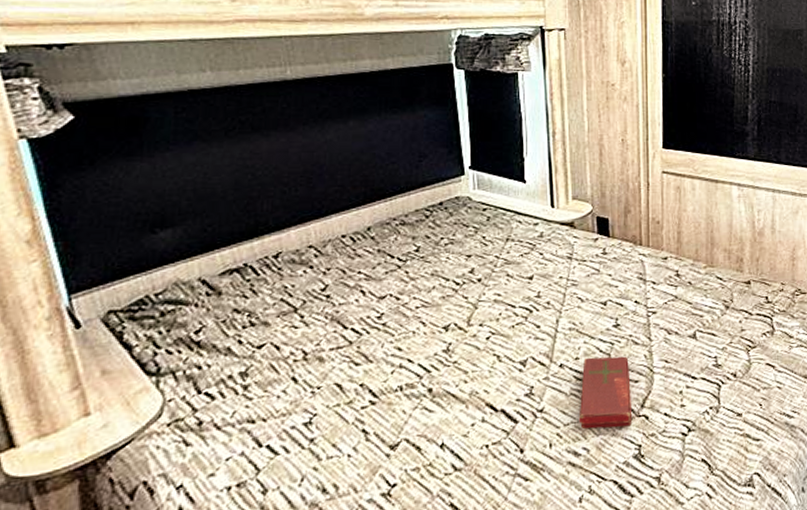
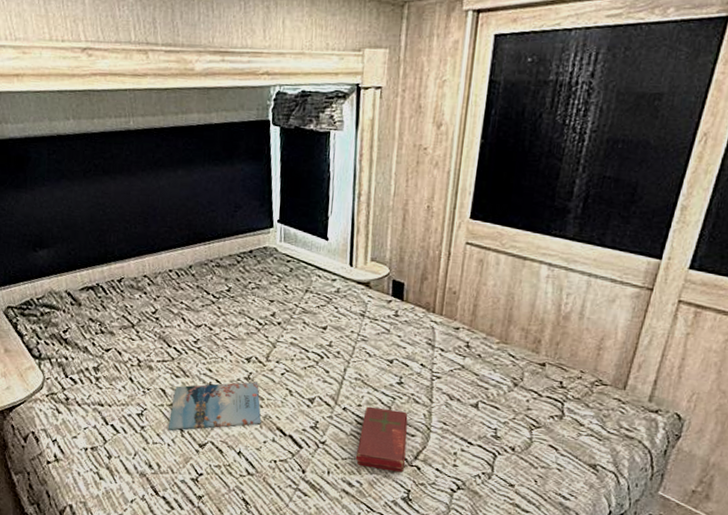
magazine: none [348,353,467,436] -> present [169,381,262,430]

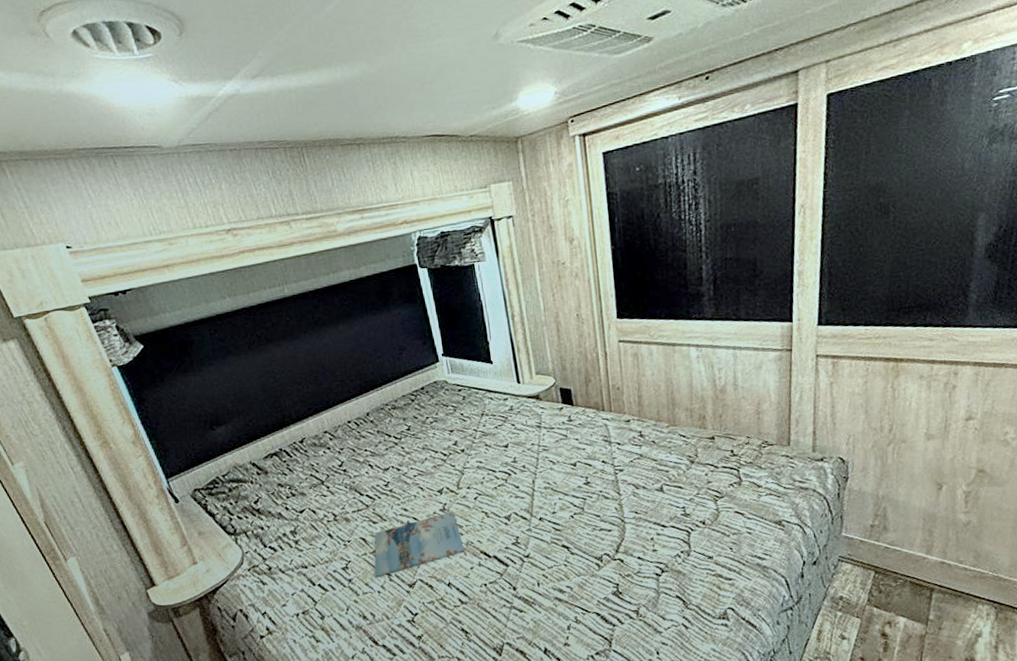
book: present [355,406,408,473] -> none [560,509,609,571]

